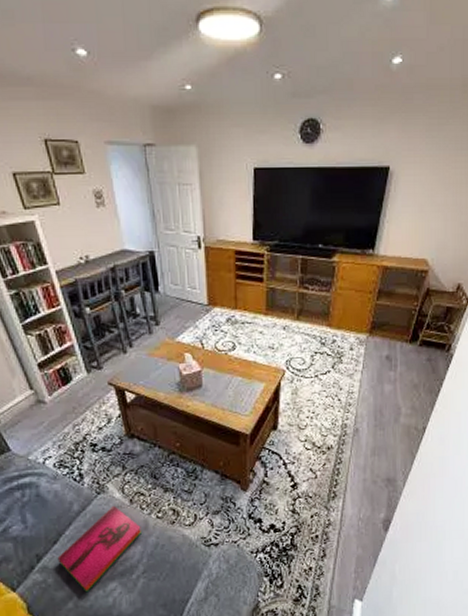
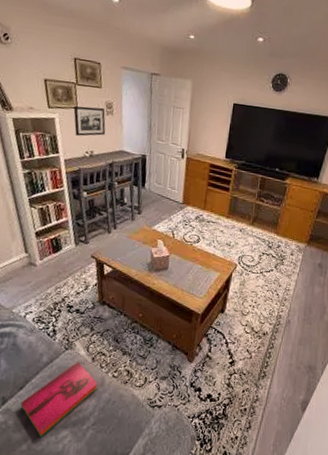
picture frame: none [55,198,99,239] -> present [73,106,106,137]

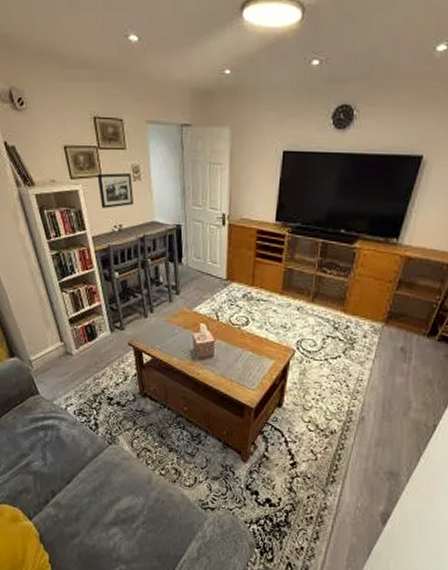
hardback book: present [20,361,98,437] -> none [69,456,145,533]

